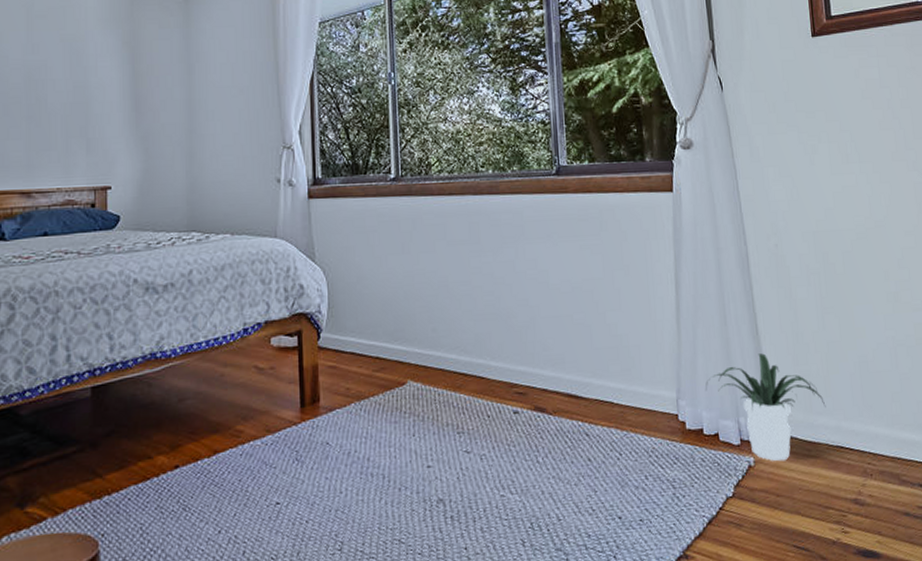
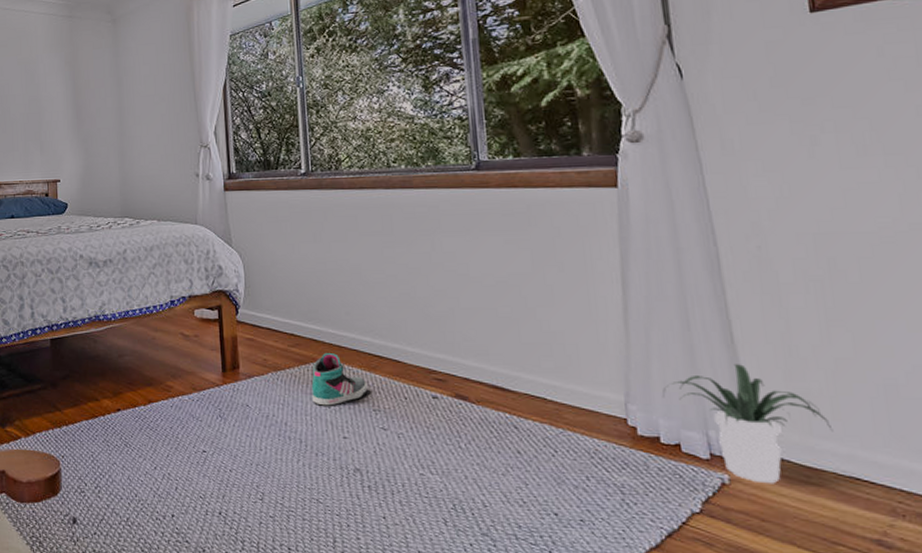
sneaker: none [396,375,453,435] -> present [311,353,368,406]

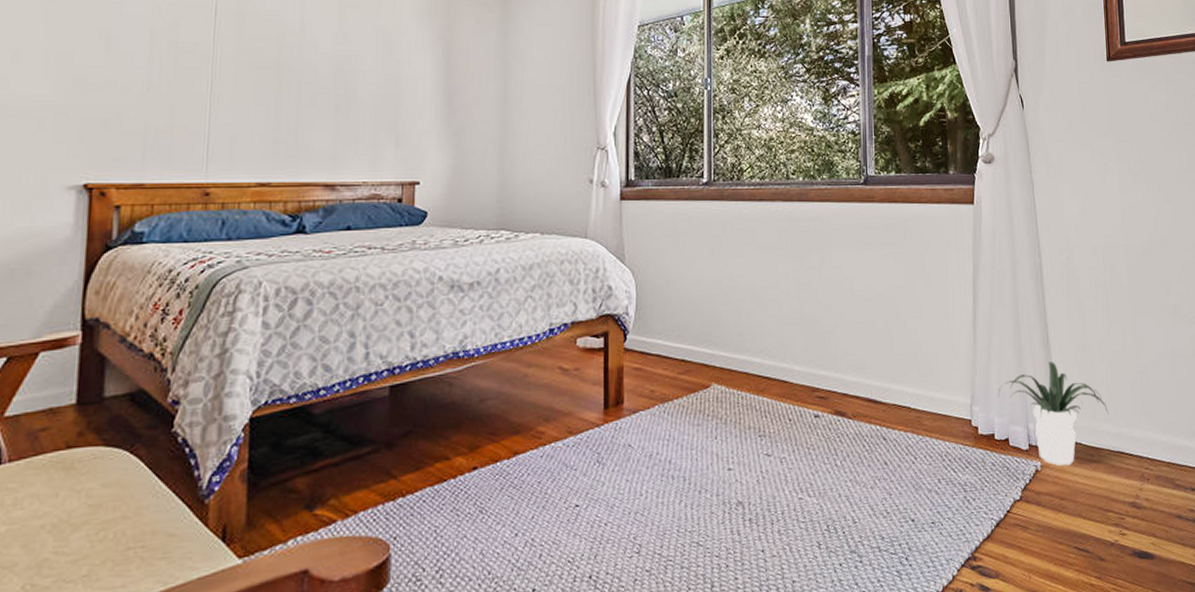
sneaker: present [311,353,368,406] -> none [699,378,755,437]

